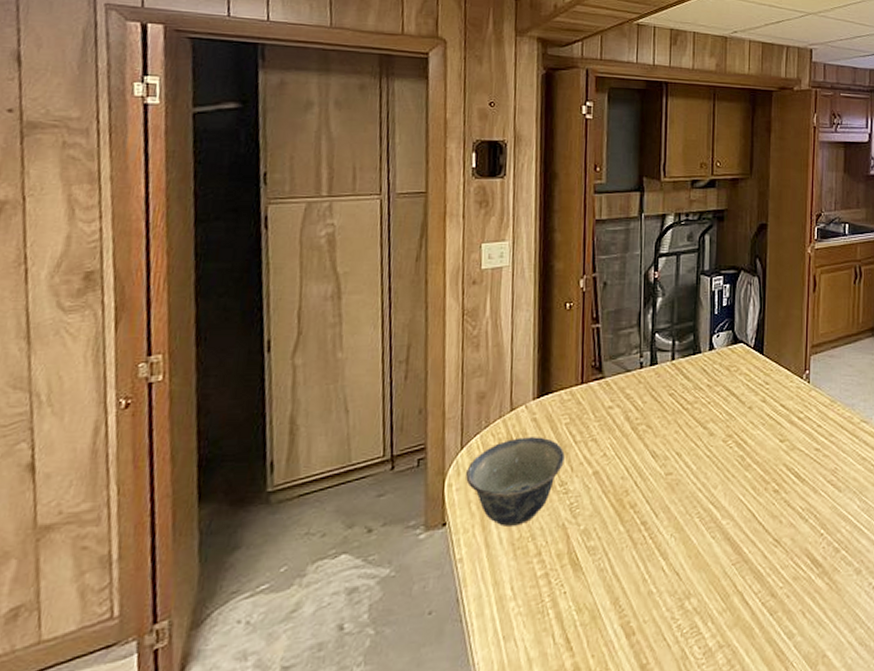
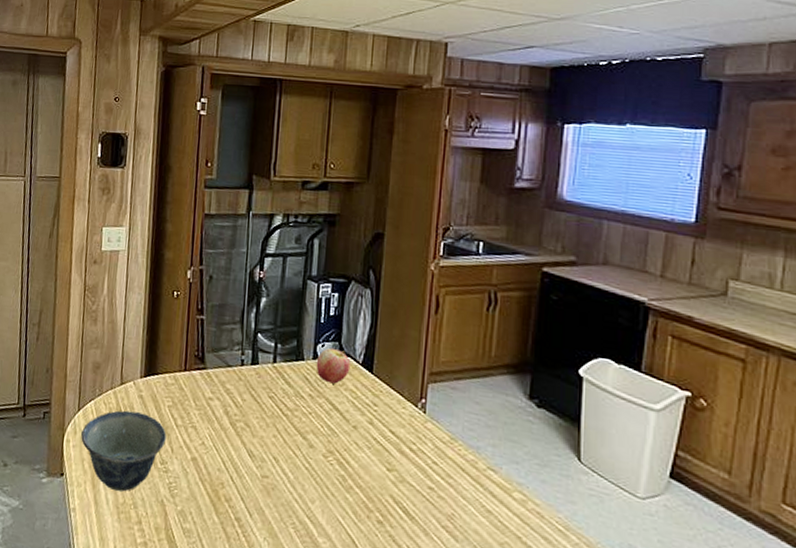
apple: none [712,336,744,371] -> present [316,347,351,384]

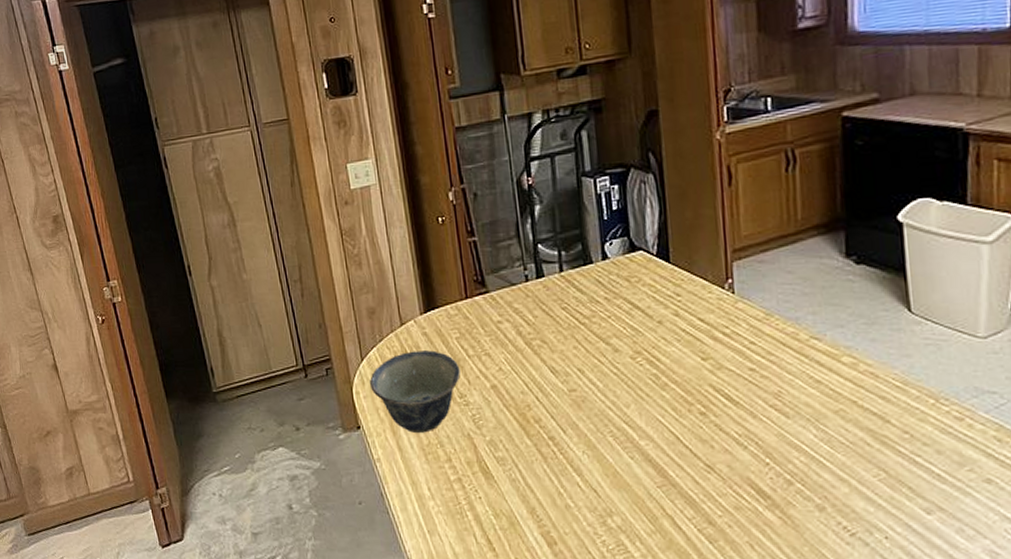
apple: present [316,347,351,384] -> none [606,244,645,282]

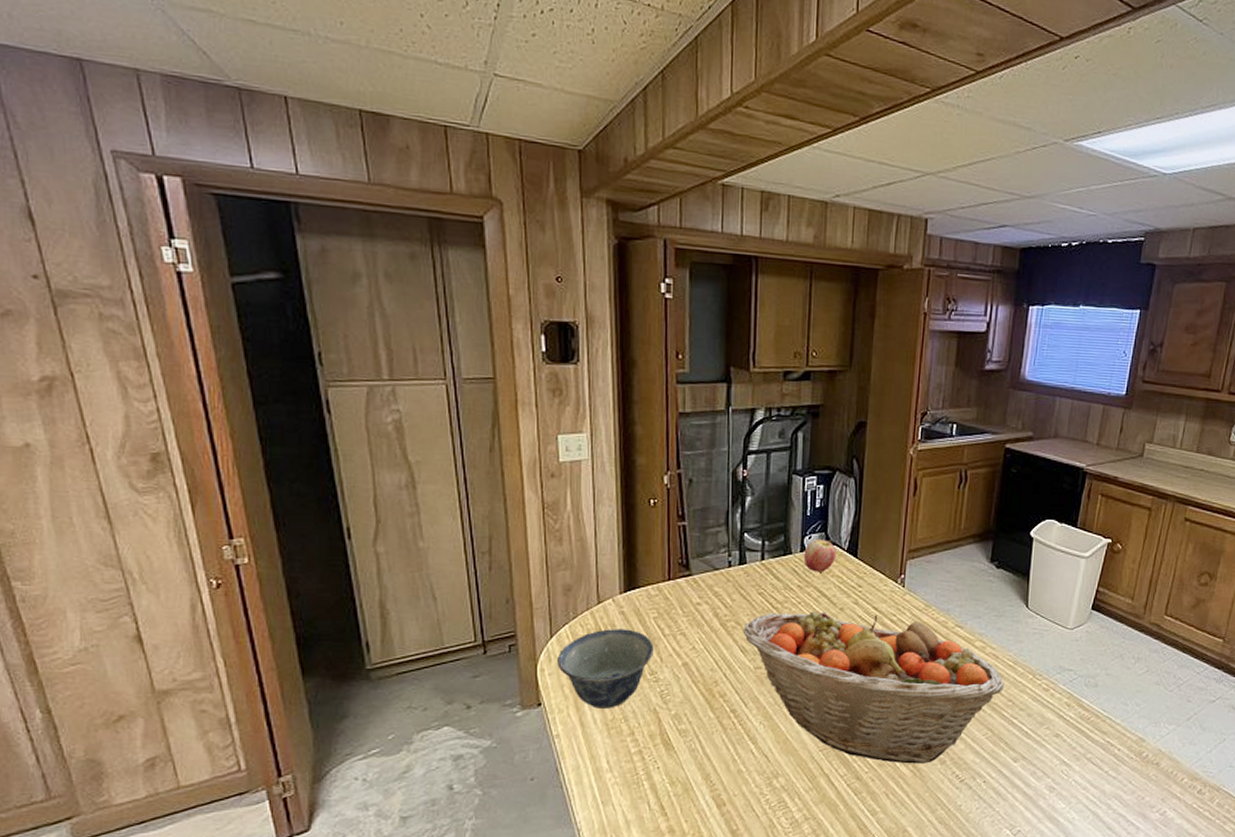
fruit basket: none [550,326,894,509] -> present [743,611,1004,764]
apple: none [606,244,645,282] -> present [803,538,837,572]

